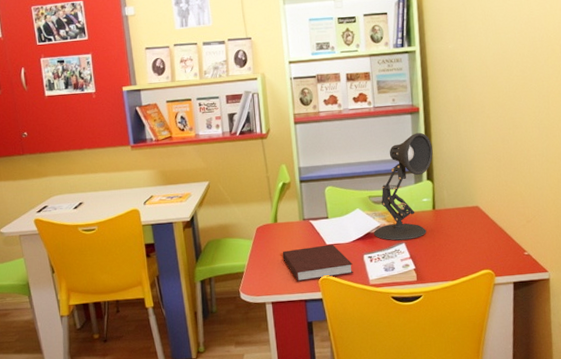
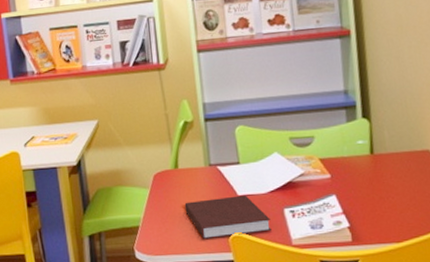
desk lamp: present [374,132,433,241] -> none [296,60,369,192]

